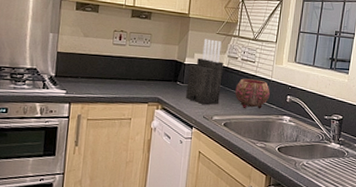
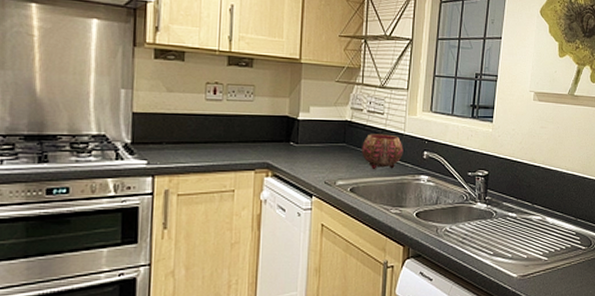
knife block: present [186,39,224,105] -> none [302,88,346,167]

